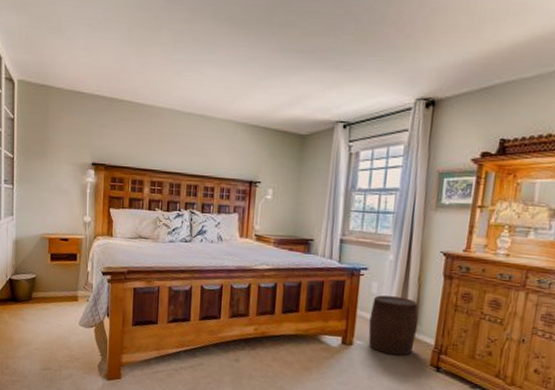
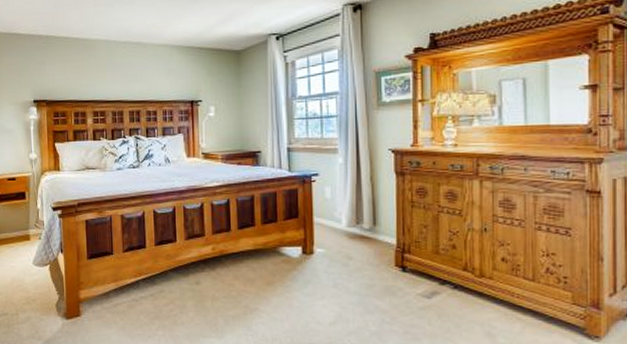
stool: present [368,295,418,356] -> none [327,199,377,260]

